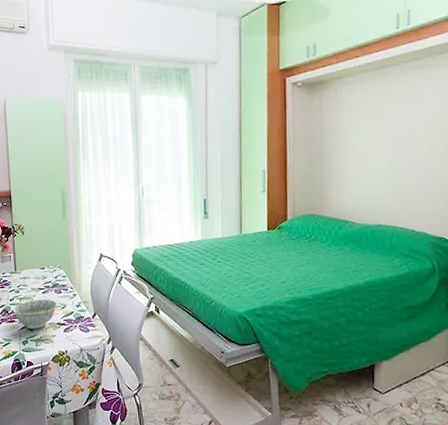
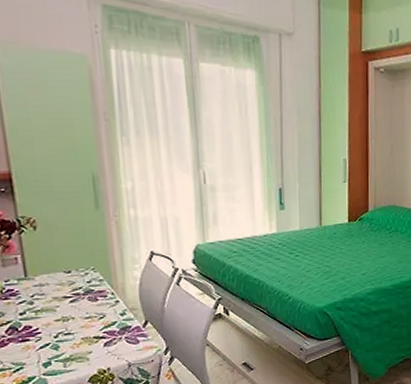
bowl: present [12,299,58,330] -> none [24,309,93,348]

